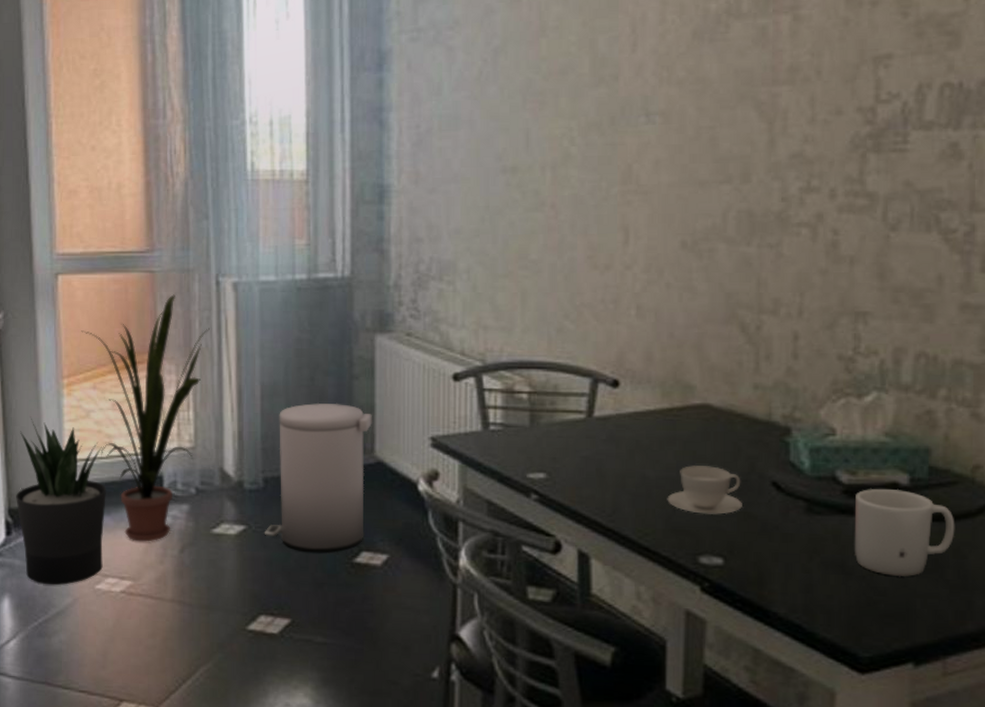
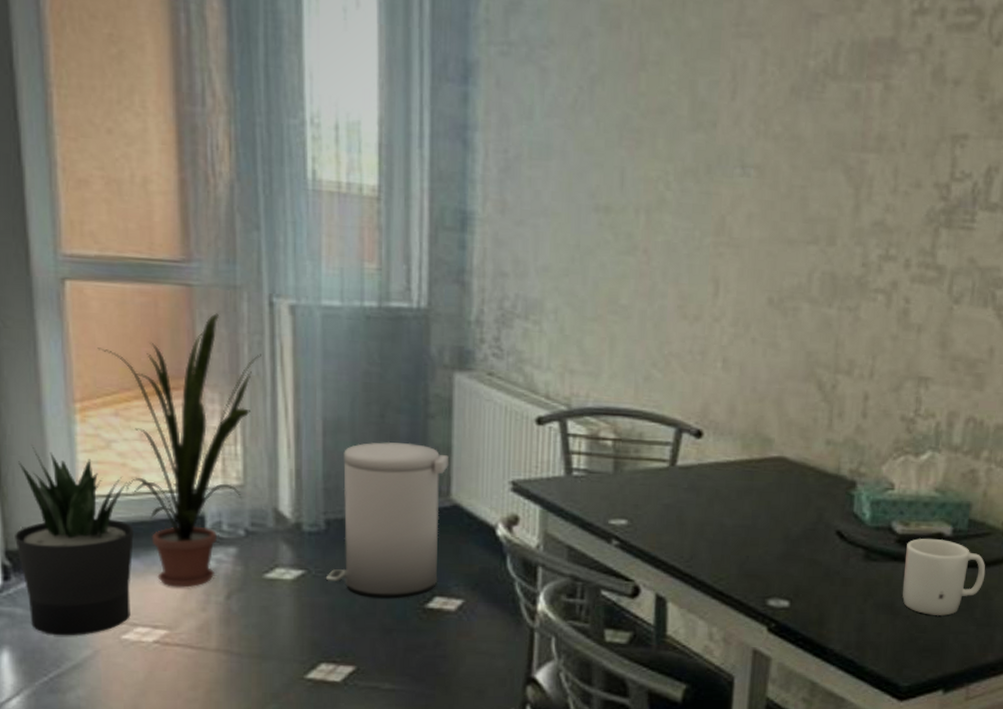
teacup: present [667,465,742,515] -> none [741,515,810,561]

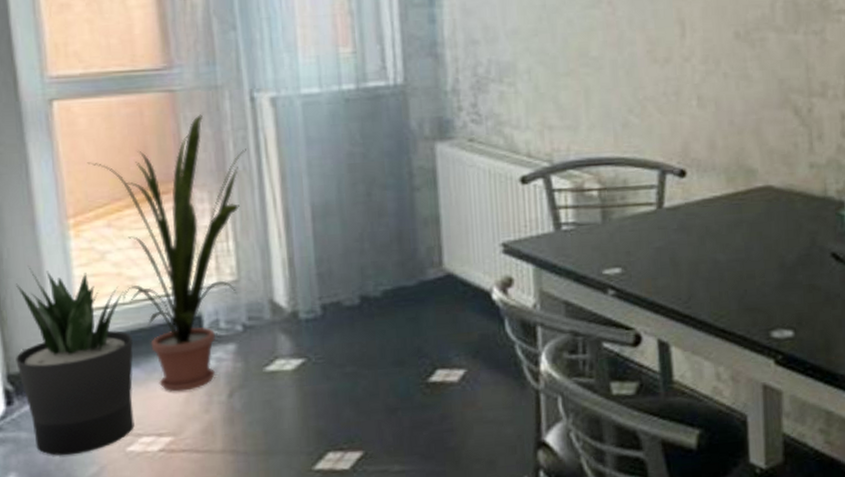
pedal bin: present [325,442,449,599] -> none [325,218,438,378]

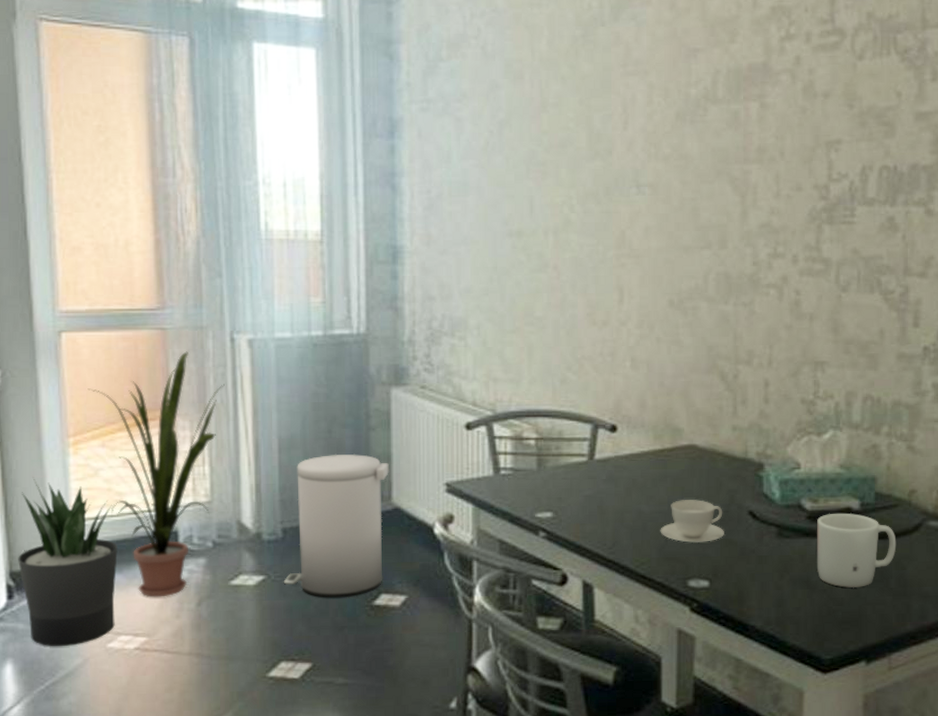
pedal bin: none [325,218,438,378] -> present [283,454,389,598]
teacup: none [738,244,807,291] -> present [660,500,724,543]

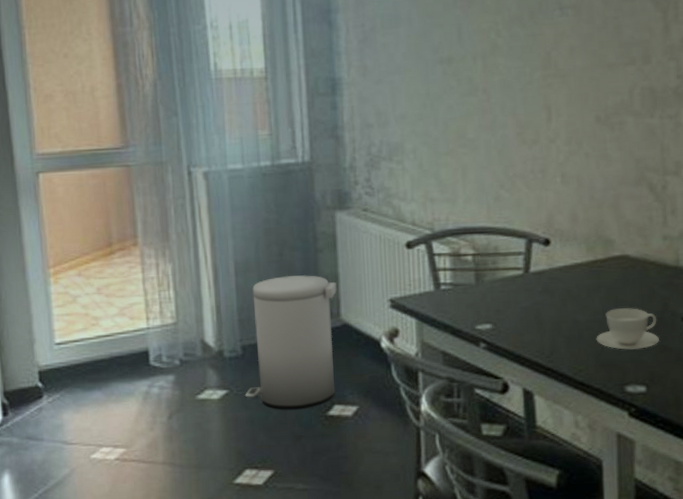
planter: present [18,477,118,647] -> none [10,305,97,459]
house plant: present [87,351,225,597] -> none [64,185,184,412]

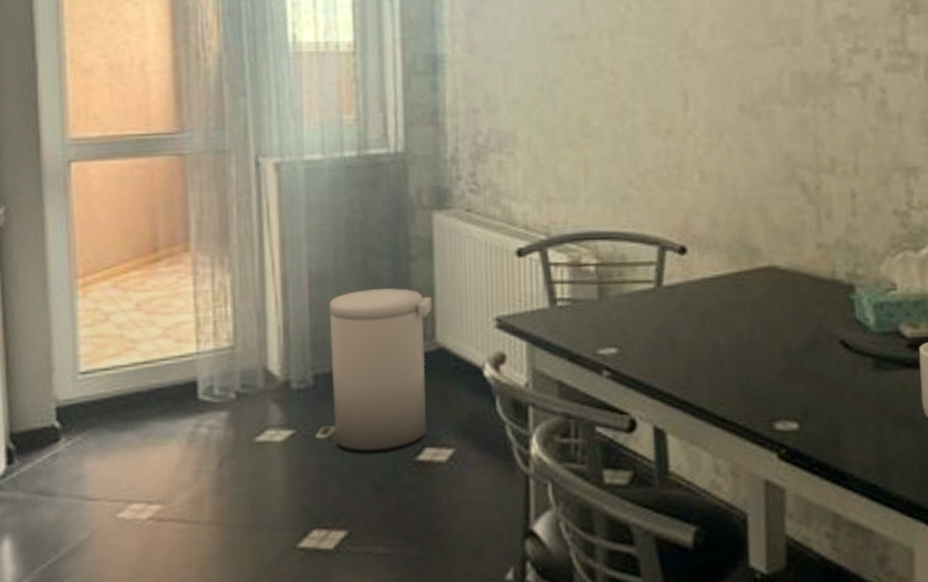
teacup: present [596,308,659,350] -> none [740,329,813,379]

